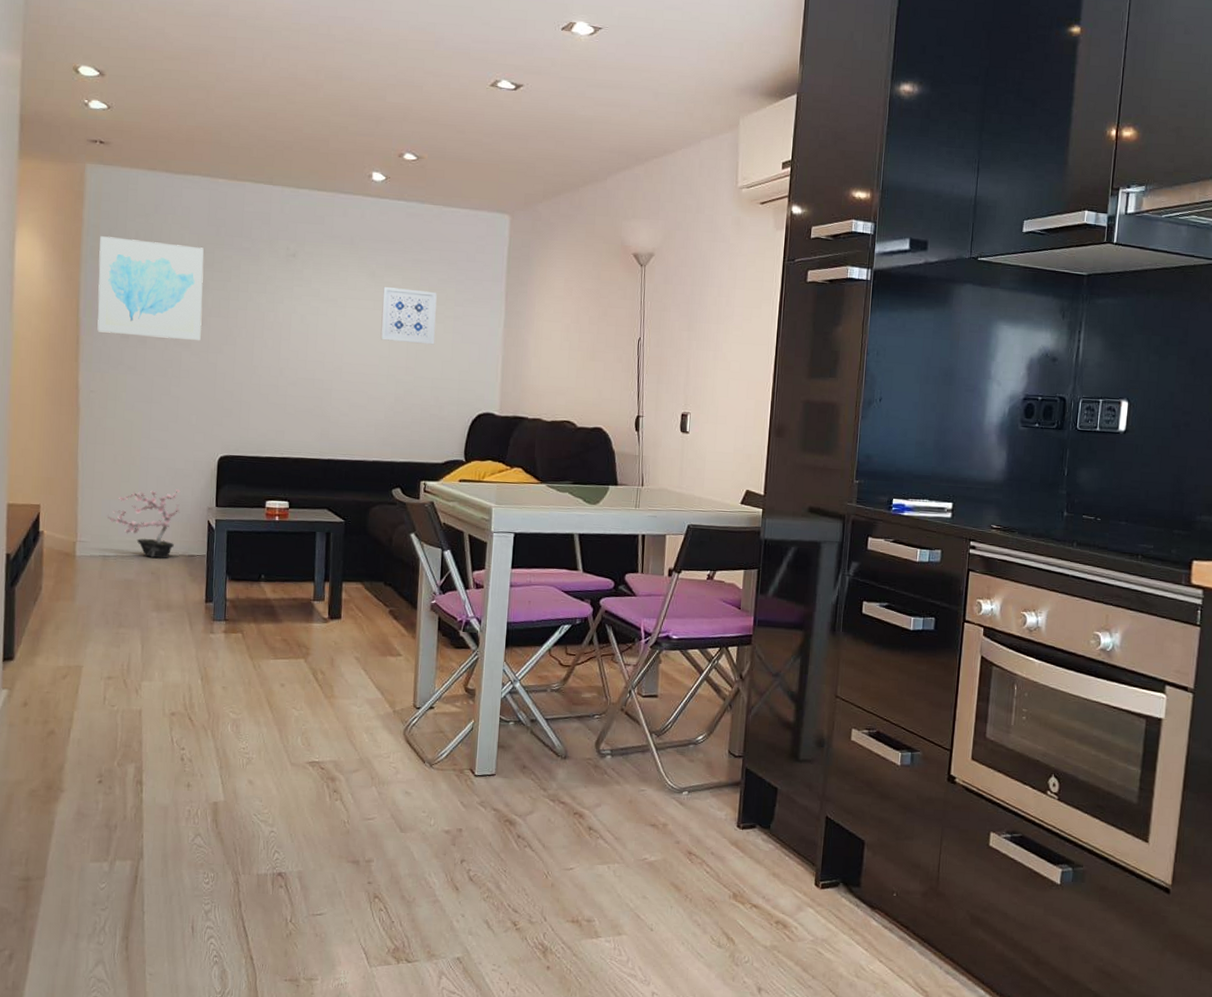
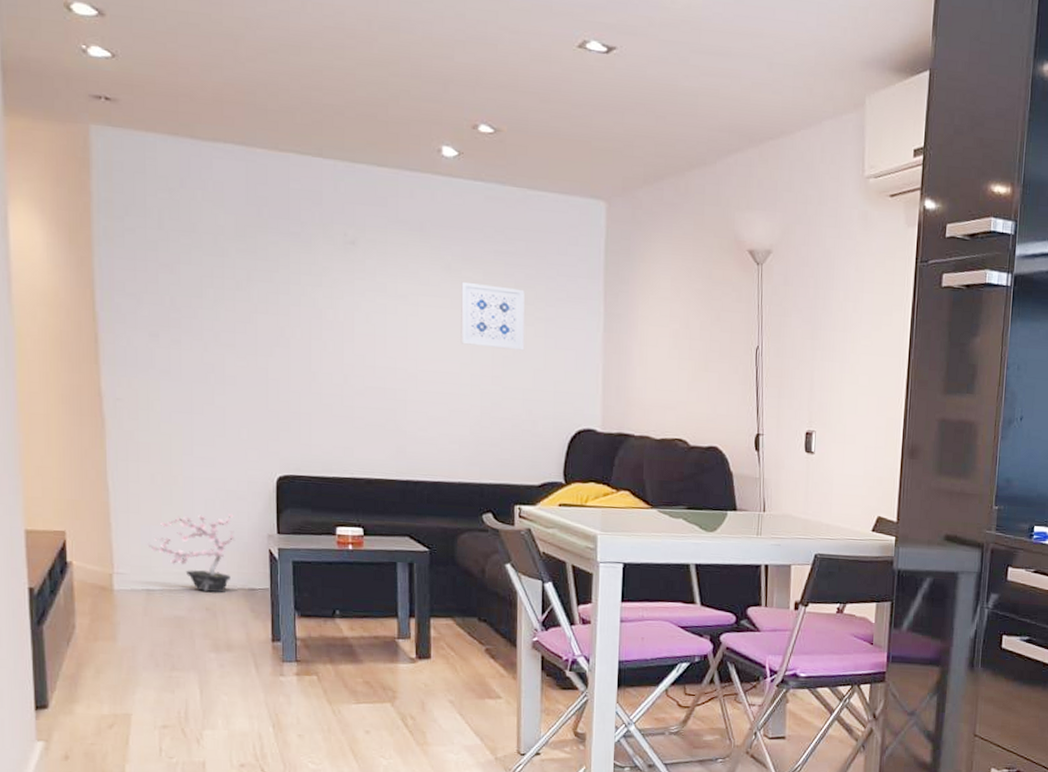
wall art: present [97,236,204,341] -> none [114,214,247,342]

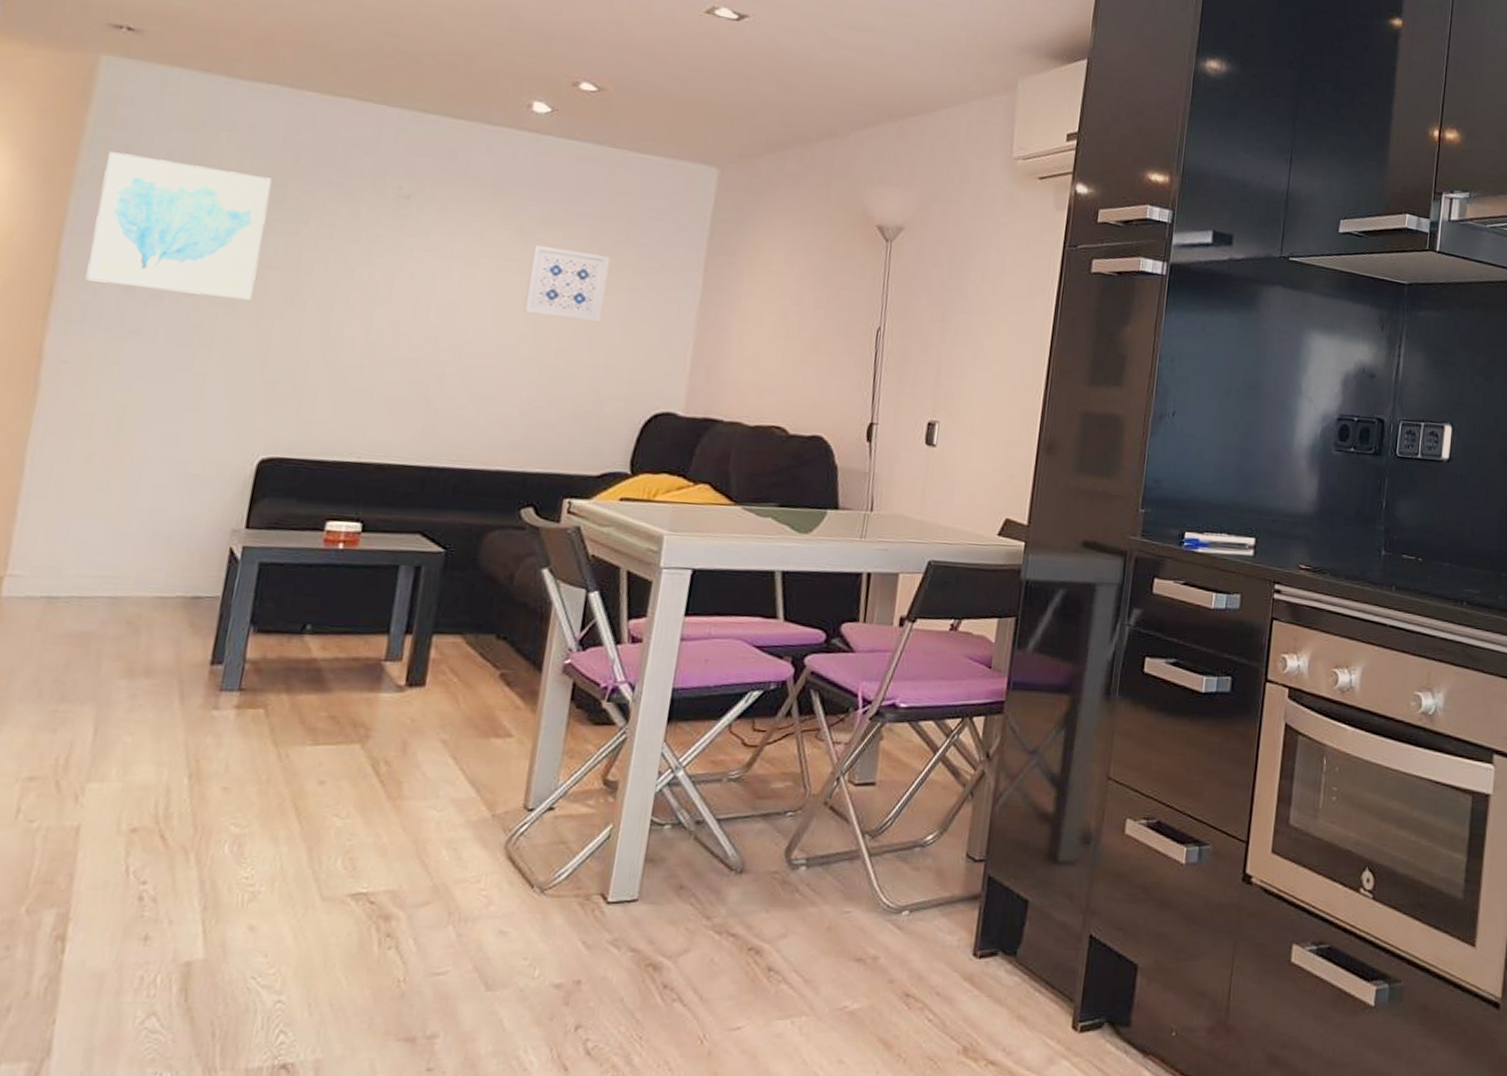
wall art: none [114,214,247,342] -> present [85,152,272,301]
potted plant: present [147,513,234,593] -> none [62,502,191,602]

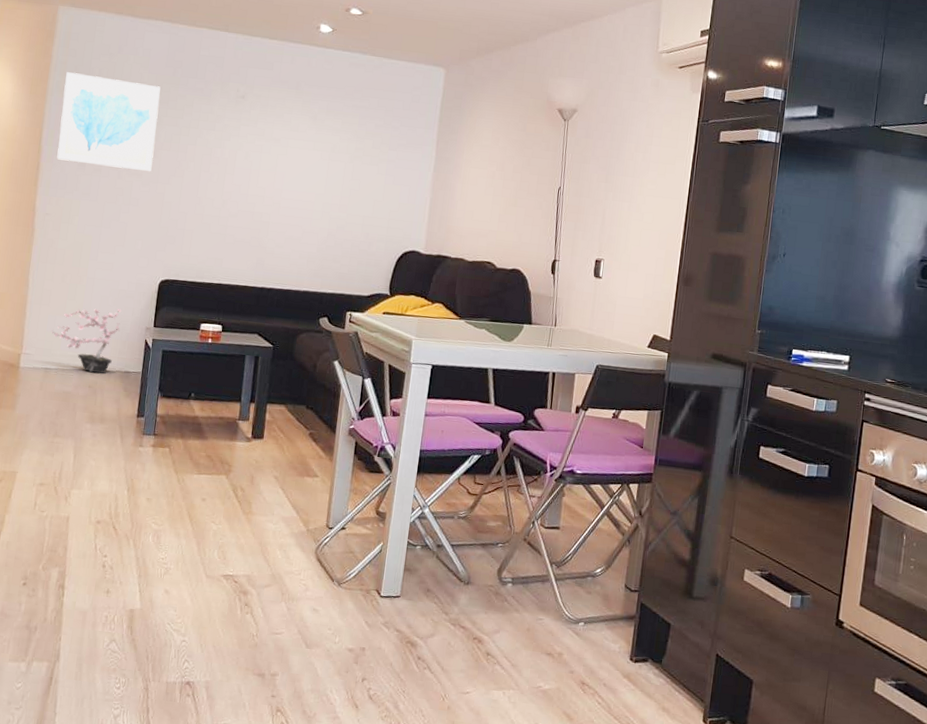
potted plant: none [62,502,191,602] -> present [51,308,122,374]
wall art: present [523,244,610,323] -> none [318,129,373,185]

